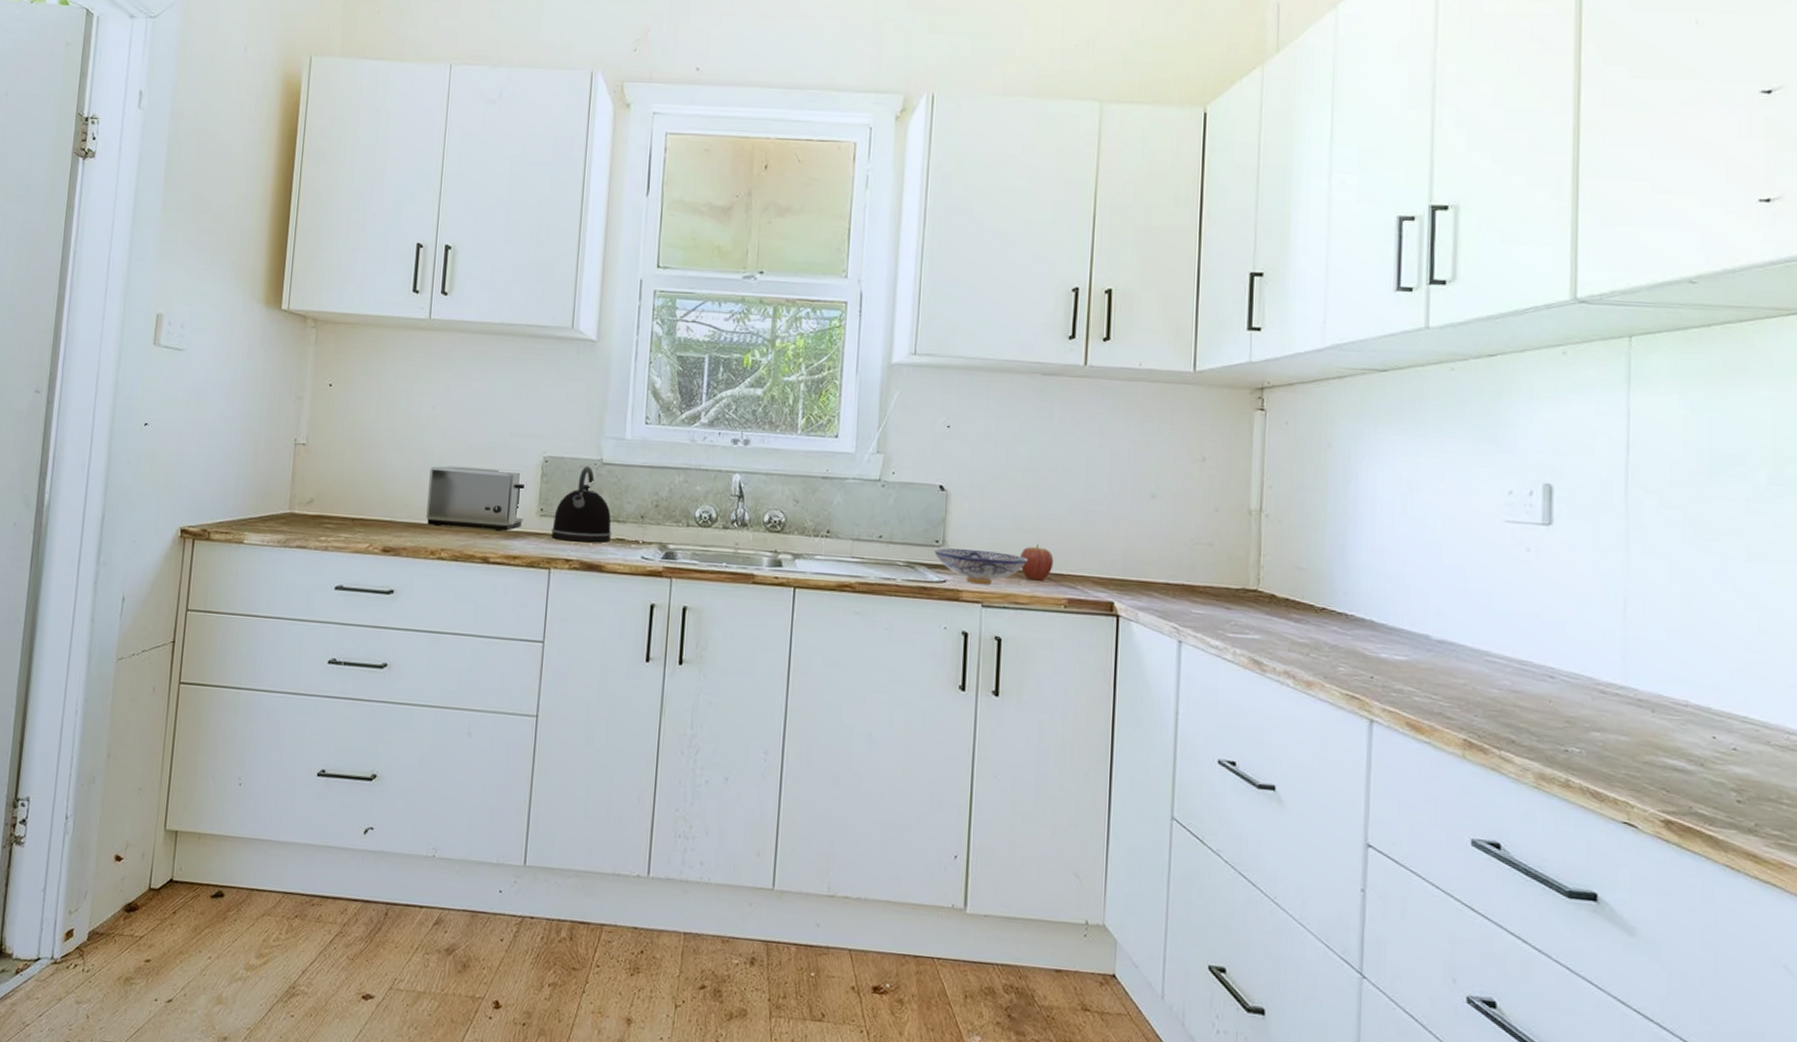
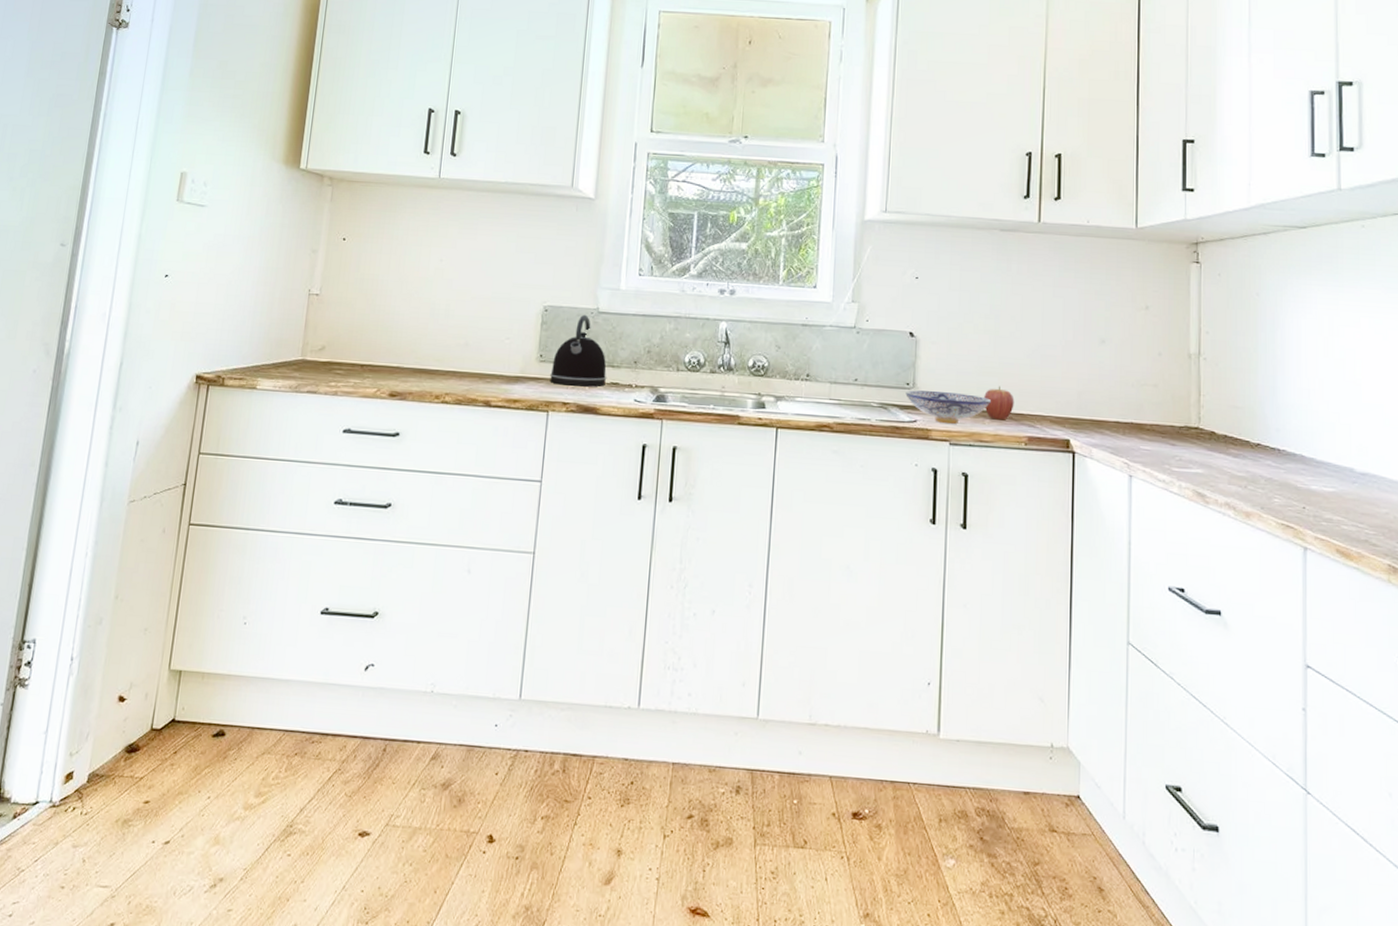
toaster: present [426,465,527,532] -> none [432,314,528,377]

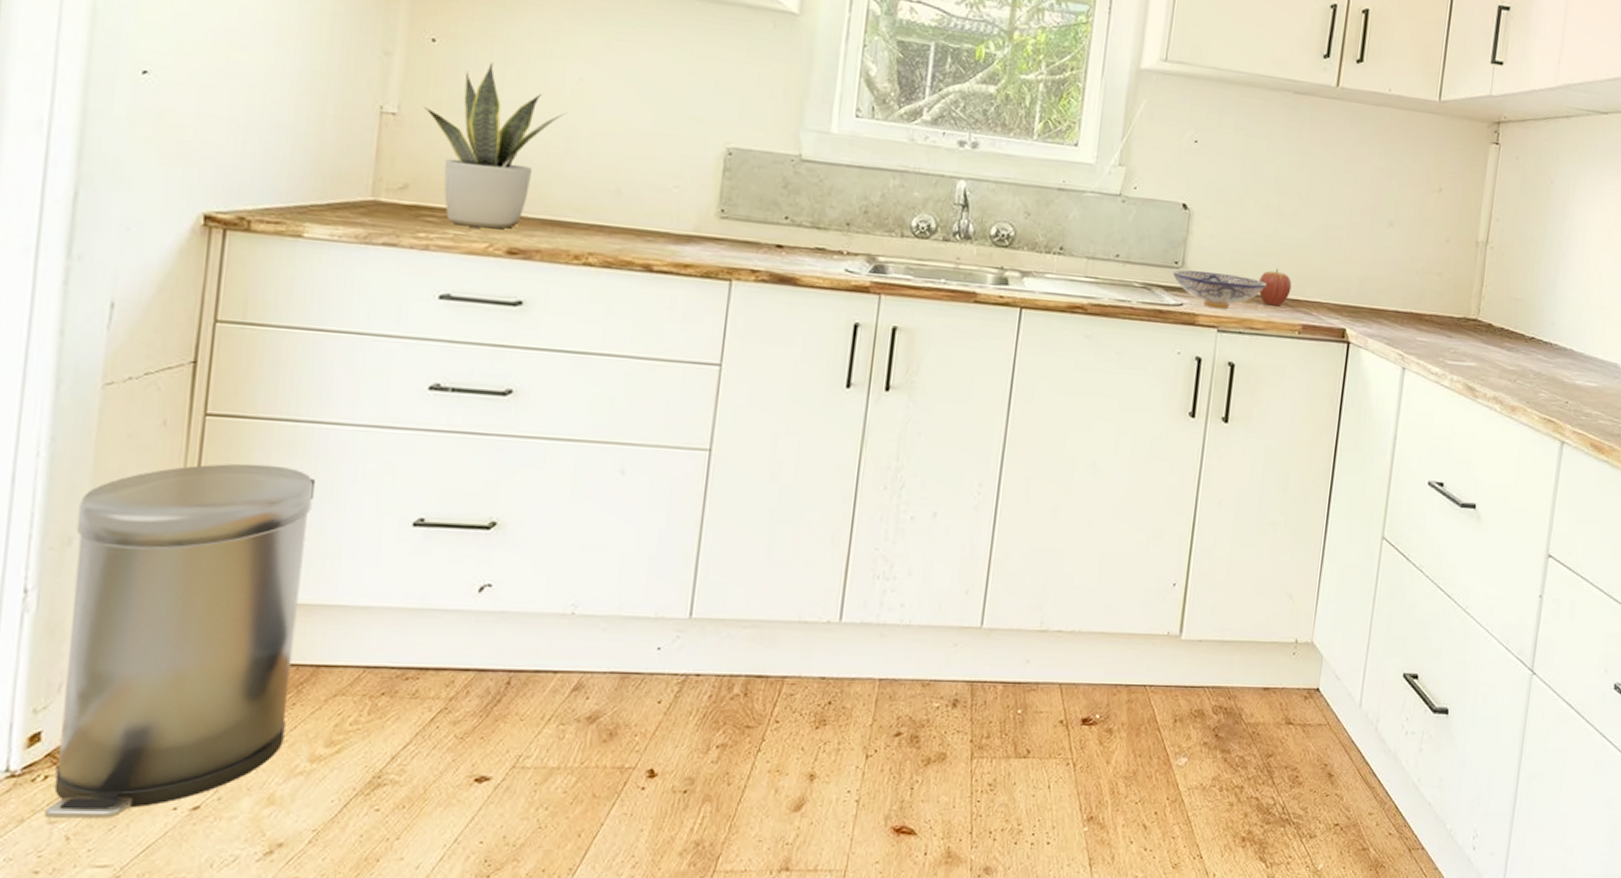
pedal bin: none [70,562,258,847] -> present [43,463,316,818]
potted plant: none [336,252,431,377] -> present [423,61,567,229]
kettle: present [549,314,607,387] -> none [733,161,811,252]

